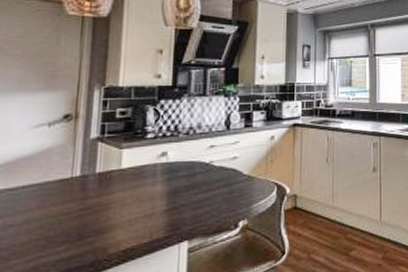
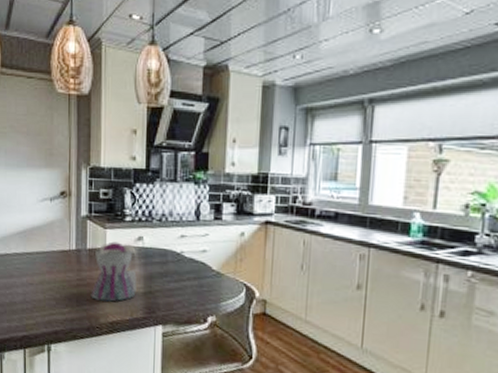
teapot: none [95,161,162,229] -> present [86,241,139,302]

